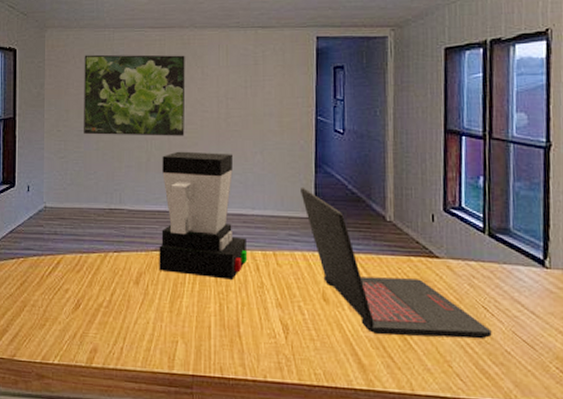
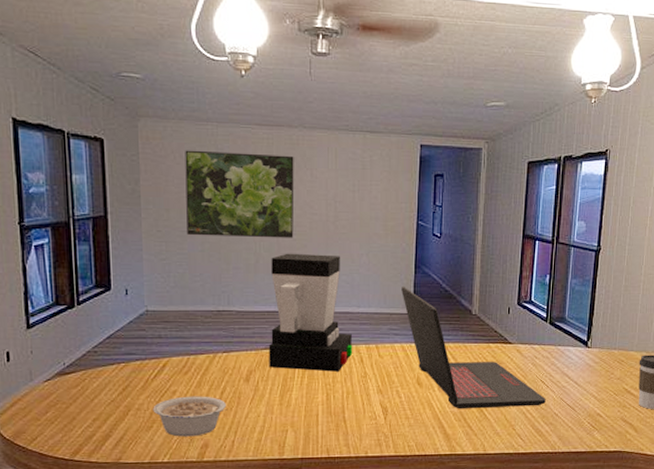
legume: none [46,295,117,339] -> present [153,396,227,437]

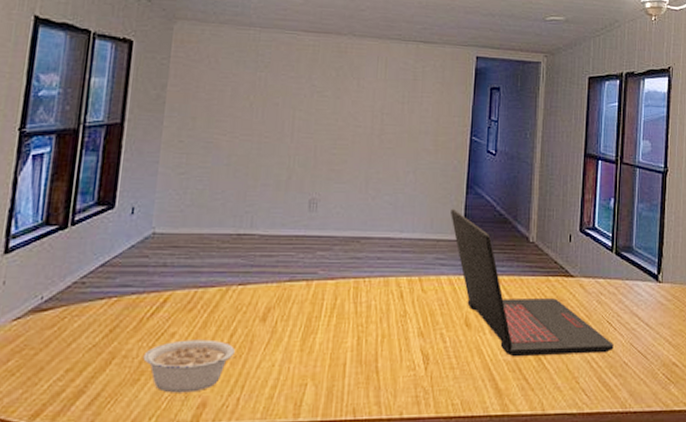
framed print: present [185,150,294,238] -> none [213,54,341,153]
coffee maker: present [268,253,353,372] -> none [291,169,393,310]

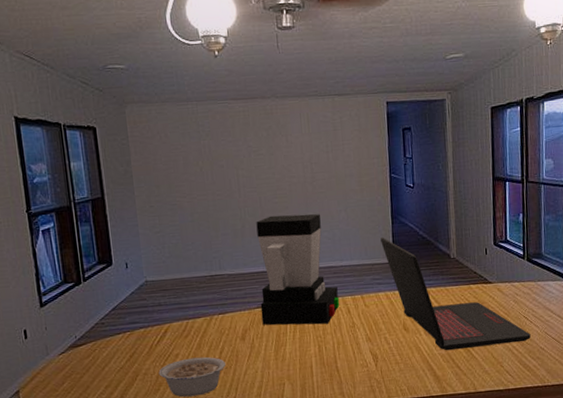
coffee maker: none [291,169,393,310] -> present [256,214,340,325]

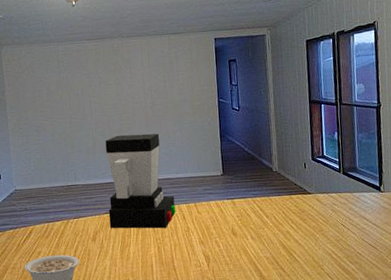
laptop: present [380,236,531,351] -> none [211,153,349,254]

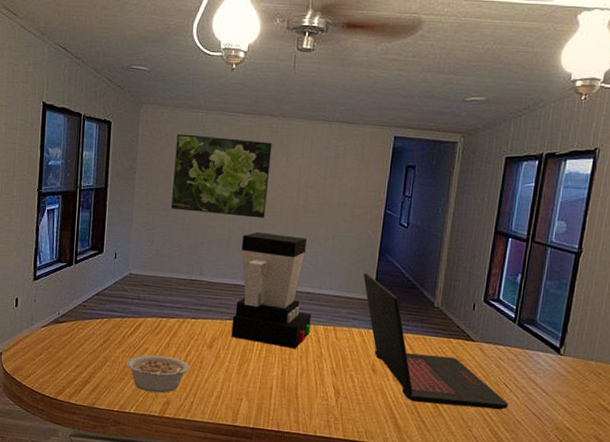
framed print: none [35,60,121,129] -> present [171,133,272,219]
laptop: none [211,153,349,254] -> present [363,272,508,410]

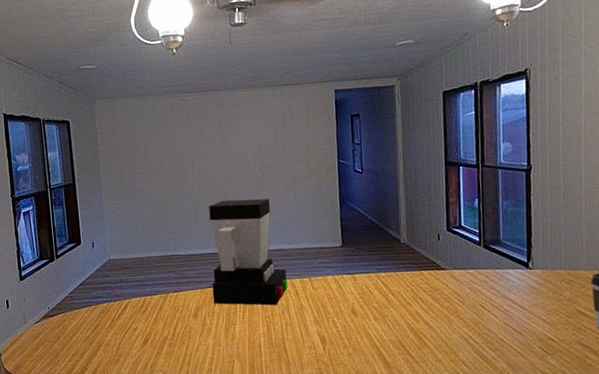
legume: present [126,355,190,393] -> none [119,331,180,369]
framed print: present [171,133,272,219] -> none [132,115,227,193]
laptop: present [363,272,508,410] -> none [329,221,489,337]

